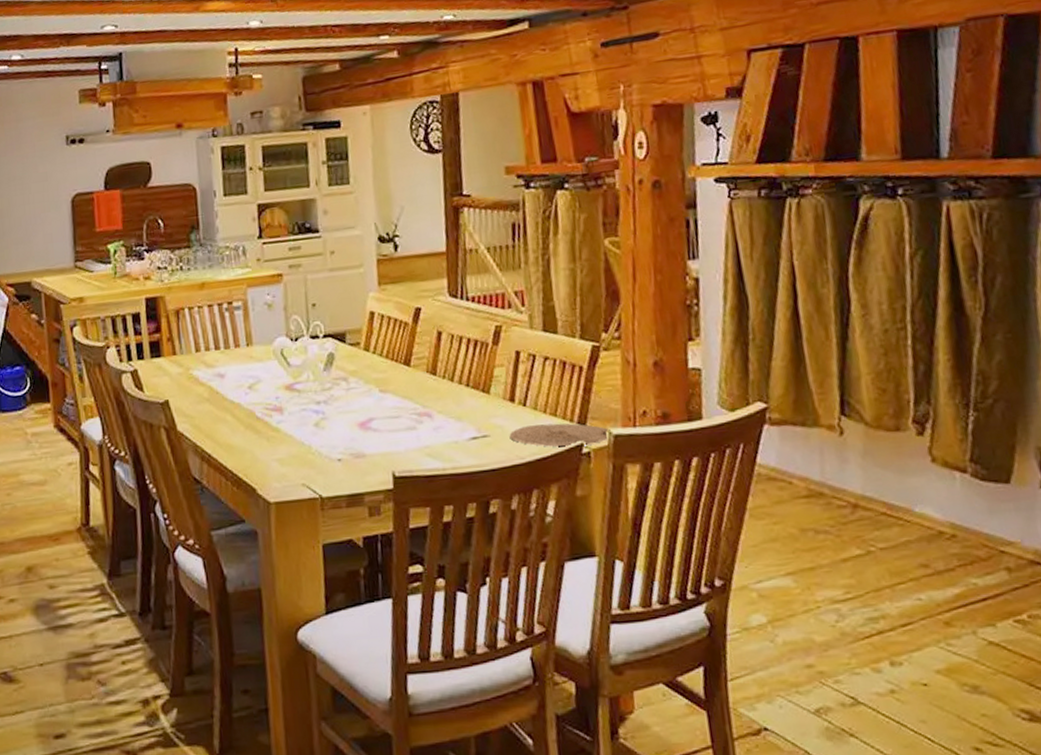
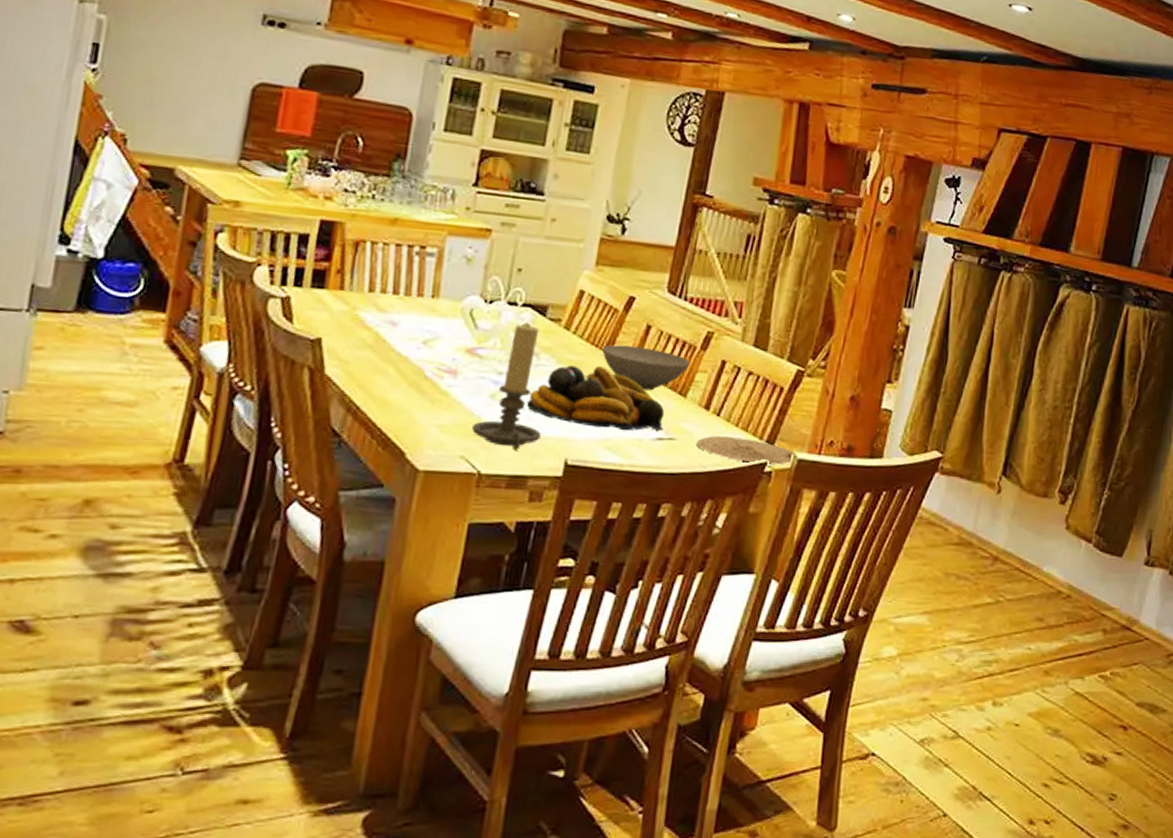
candle holder: none [306,352,367,471] -> present [472,324,541,450]
fruit bowl: none [346,378,475,438] -> present [526,365,664,431]
bowl: none [401,353,486,394] -> present [602,344,690,391]

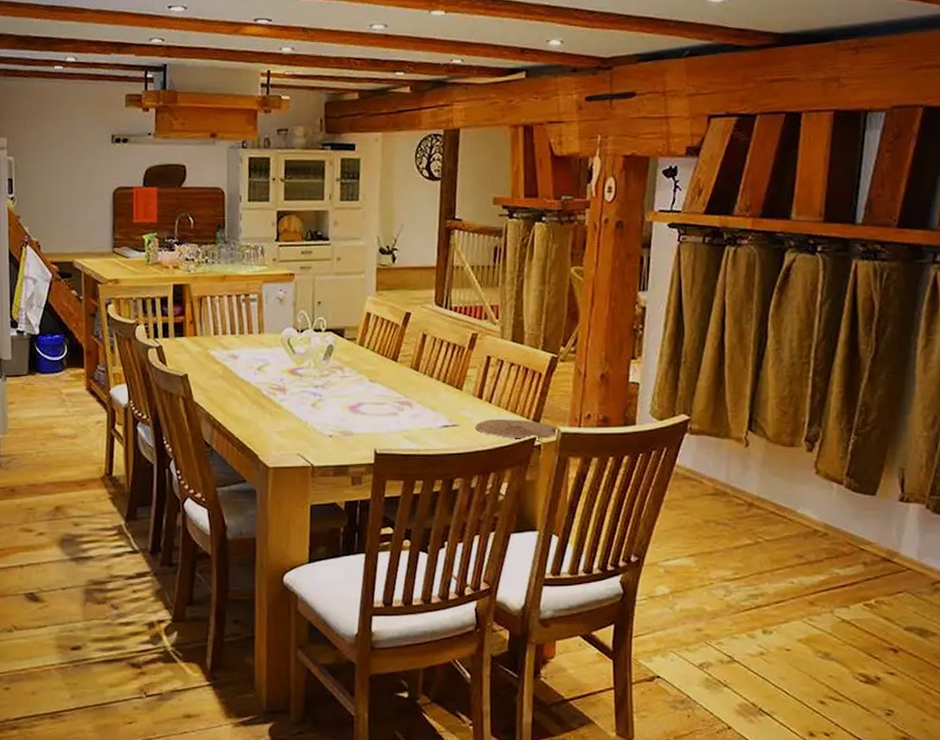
candle holder: present [472,324,541,450] -> none [302,345,354,446]
fruit bowl: present [526,365,664,431] -> none [339,371,447,423]
bowl: present [602,344,690,391] -> none [390,353,461,388]

